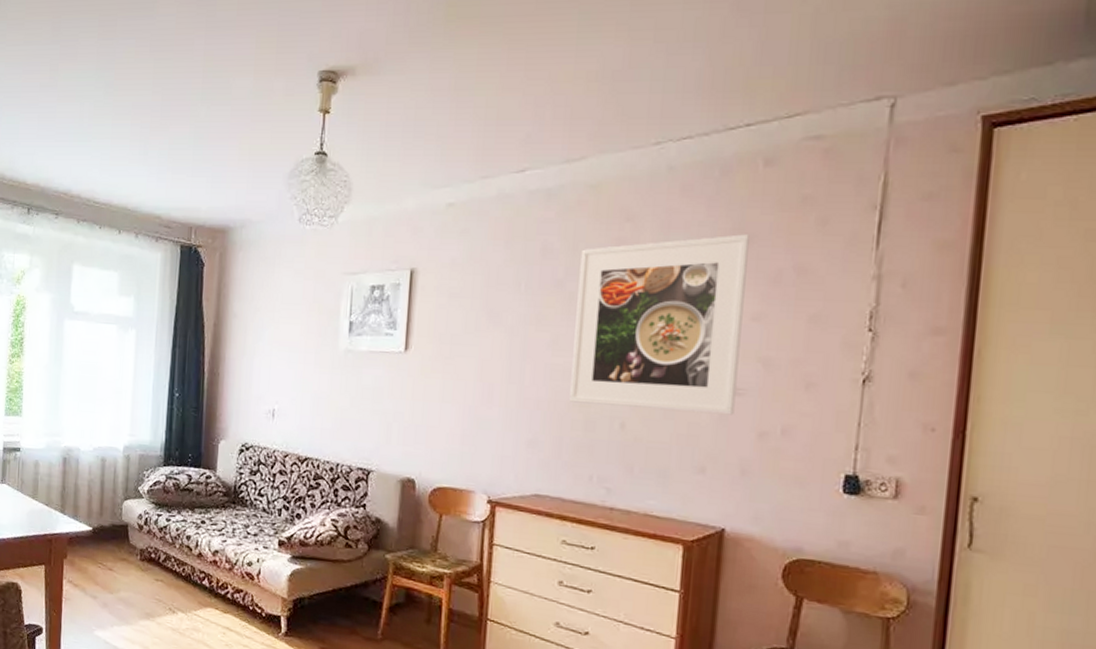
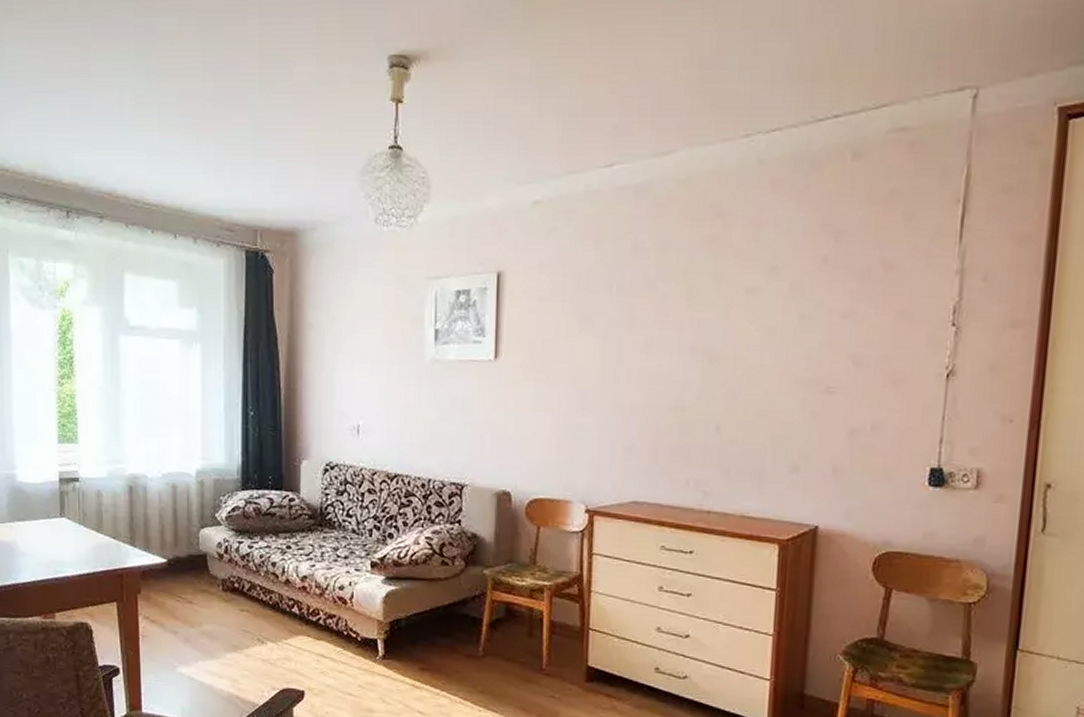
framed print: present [569,234,750,415] -> none [665,230,839,414]

